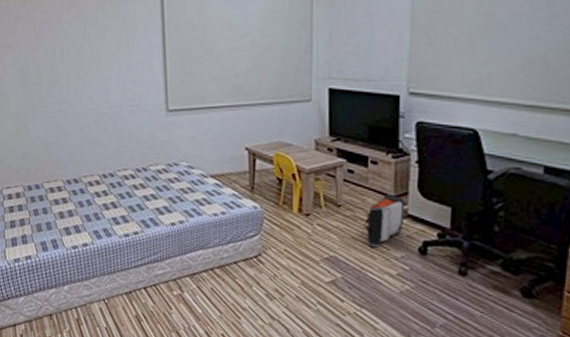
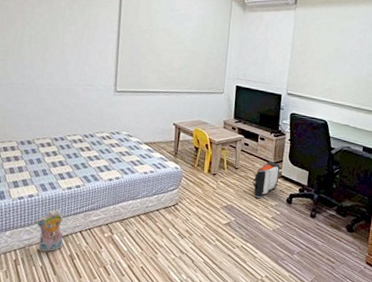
plush toy: none [94,260,127,311] -> present [36,209,64,252]

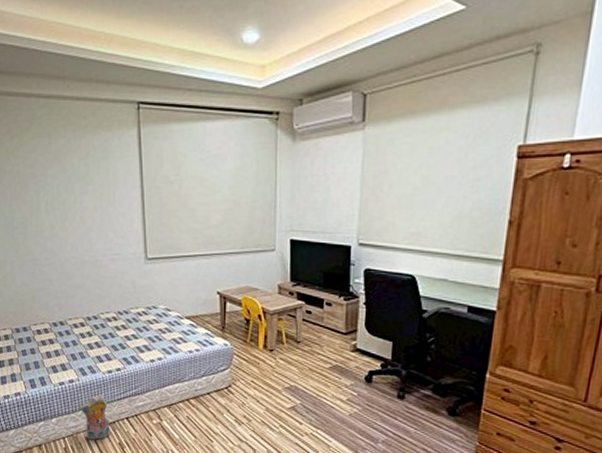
backpack: present [252,161,281,198] -> none [320,332,355,376]

